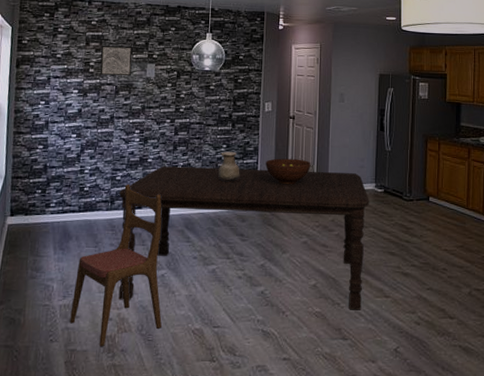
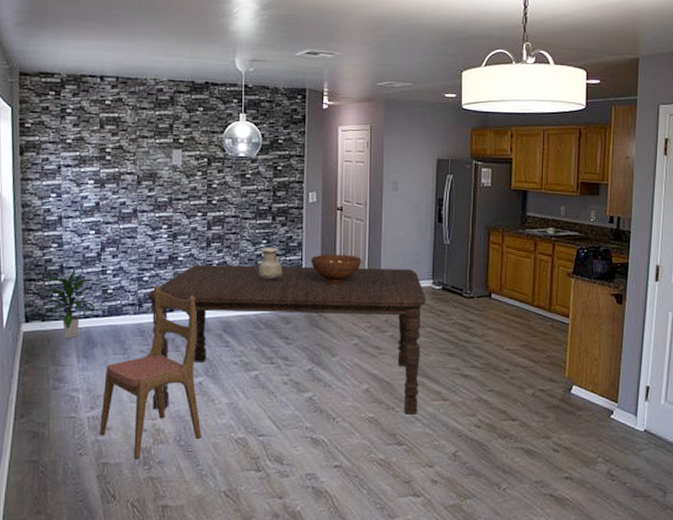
indoor plant: none [27,168,73,231] -> present [42,269,96,338]
wall art: present [99,46,133,77] -> none [117,129,155,164]

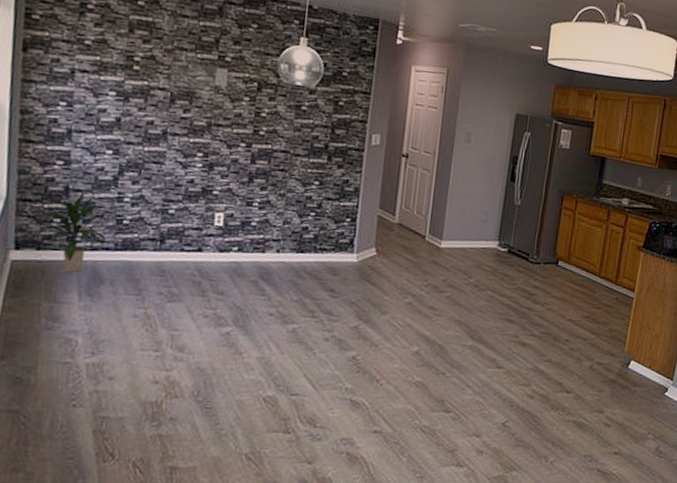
dining chair: present [100,284,201,460] -> none [100,219,230,415]
dining table: present [148,265,427,415] -> none [167,201,491,381]
vase: present [258,248,283,280] -> none [306,190,335,226]
fruit bowl: present [311,254,362,283] -> none [367,203,424,236]

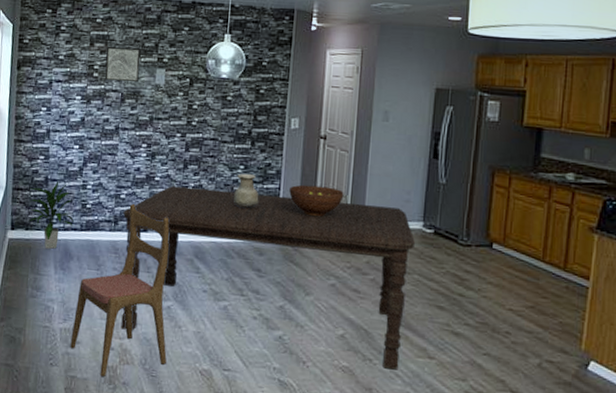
dining chair: none [100,219,230,415] -> present [70,203,170,377]
wall art: none [148,36,197,82] -> present [104,47,141,83]
dining table: none [167,201,491,381] -> present [120,186,416,370]
vase: none [306,190,335,226] -> present [234,174,259,208]
fruit bowl: none [367,203,424,236] -> present [289,184,344,217]

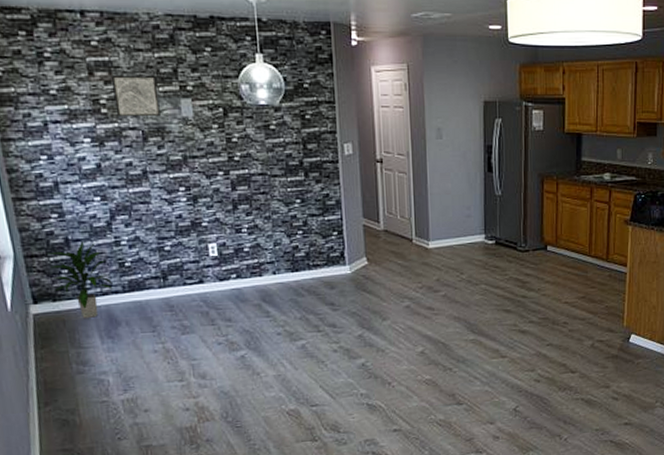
dining chair: present [70,203,170,377] -> none [135,254,250,440]
dining table: present [120,186,416,370] -> none [172,224,480,388]
vase: present [234,174,259,208] -> none [294,208,322,243]
fruit bowl: present [289,184,344,217] -> none [352,211,408,243]

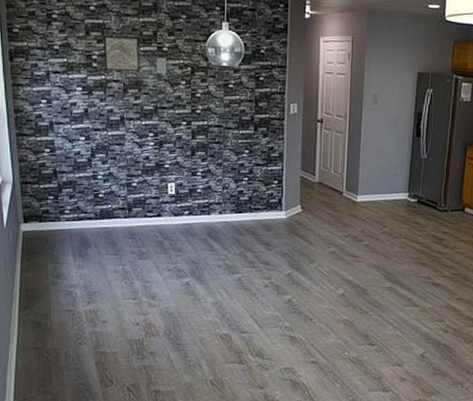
indoor plant: present [46,241,114,318] -> none [38,174,89,238]

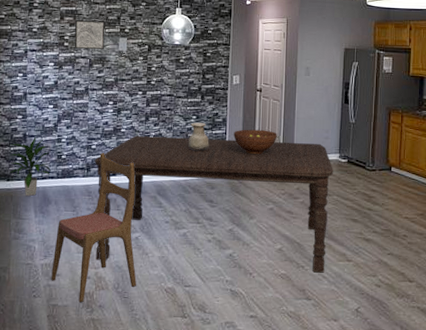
indoor plant: none [38,174,89,238] -> present [8,137,52,196]
dining chair: none [97,190,189,350] -> present [51,152,136,303]
dining table: none [137,172,402,318] -> present [95,136,334,273]
vase: none [241,158,264,189] -> present [188,123,209,150]
fruit bowl: none [291,165,340,194] -> present [234,129,277,155]

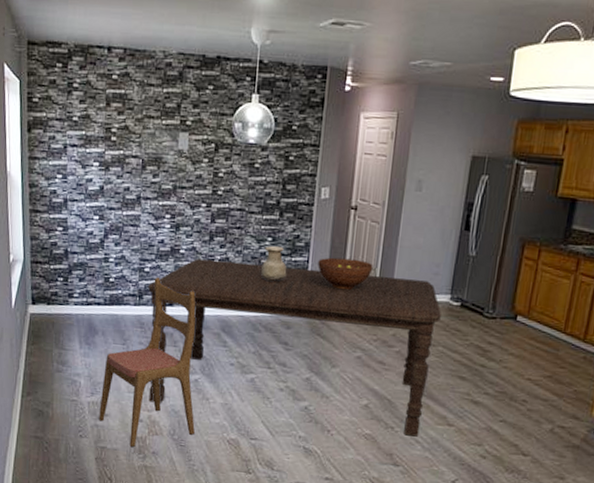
indoor plant: present [8,137,52,196] -> none [48,254,98,324]
wall art: present [74,20,105,50] -> none [123,107,162,148]

